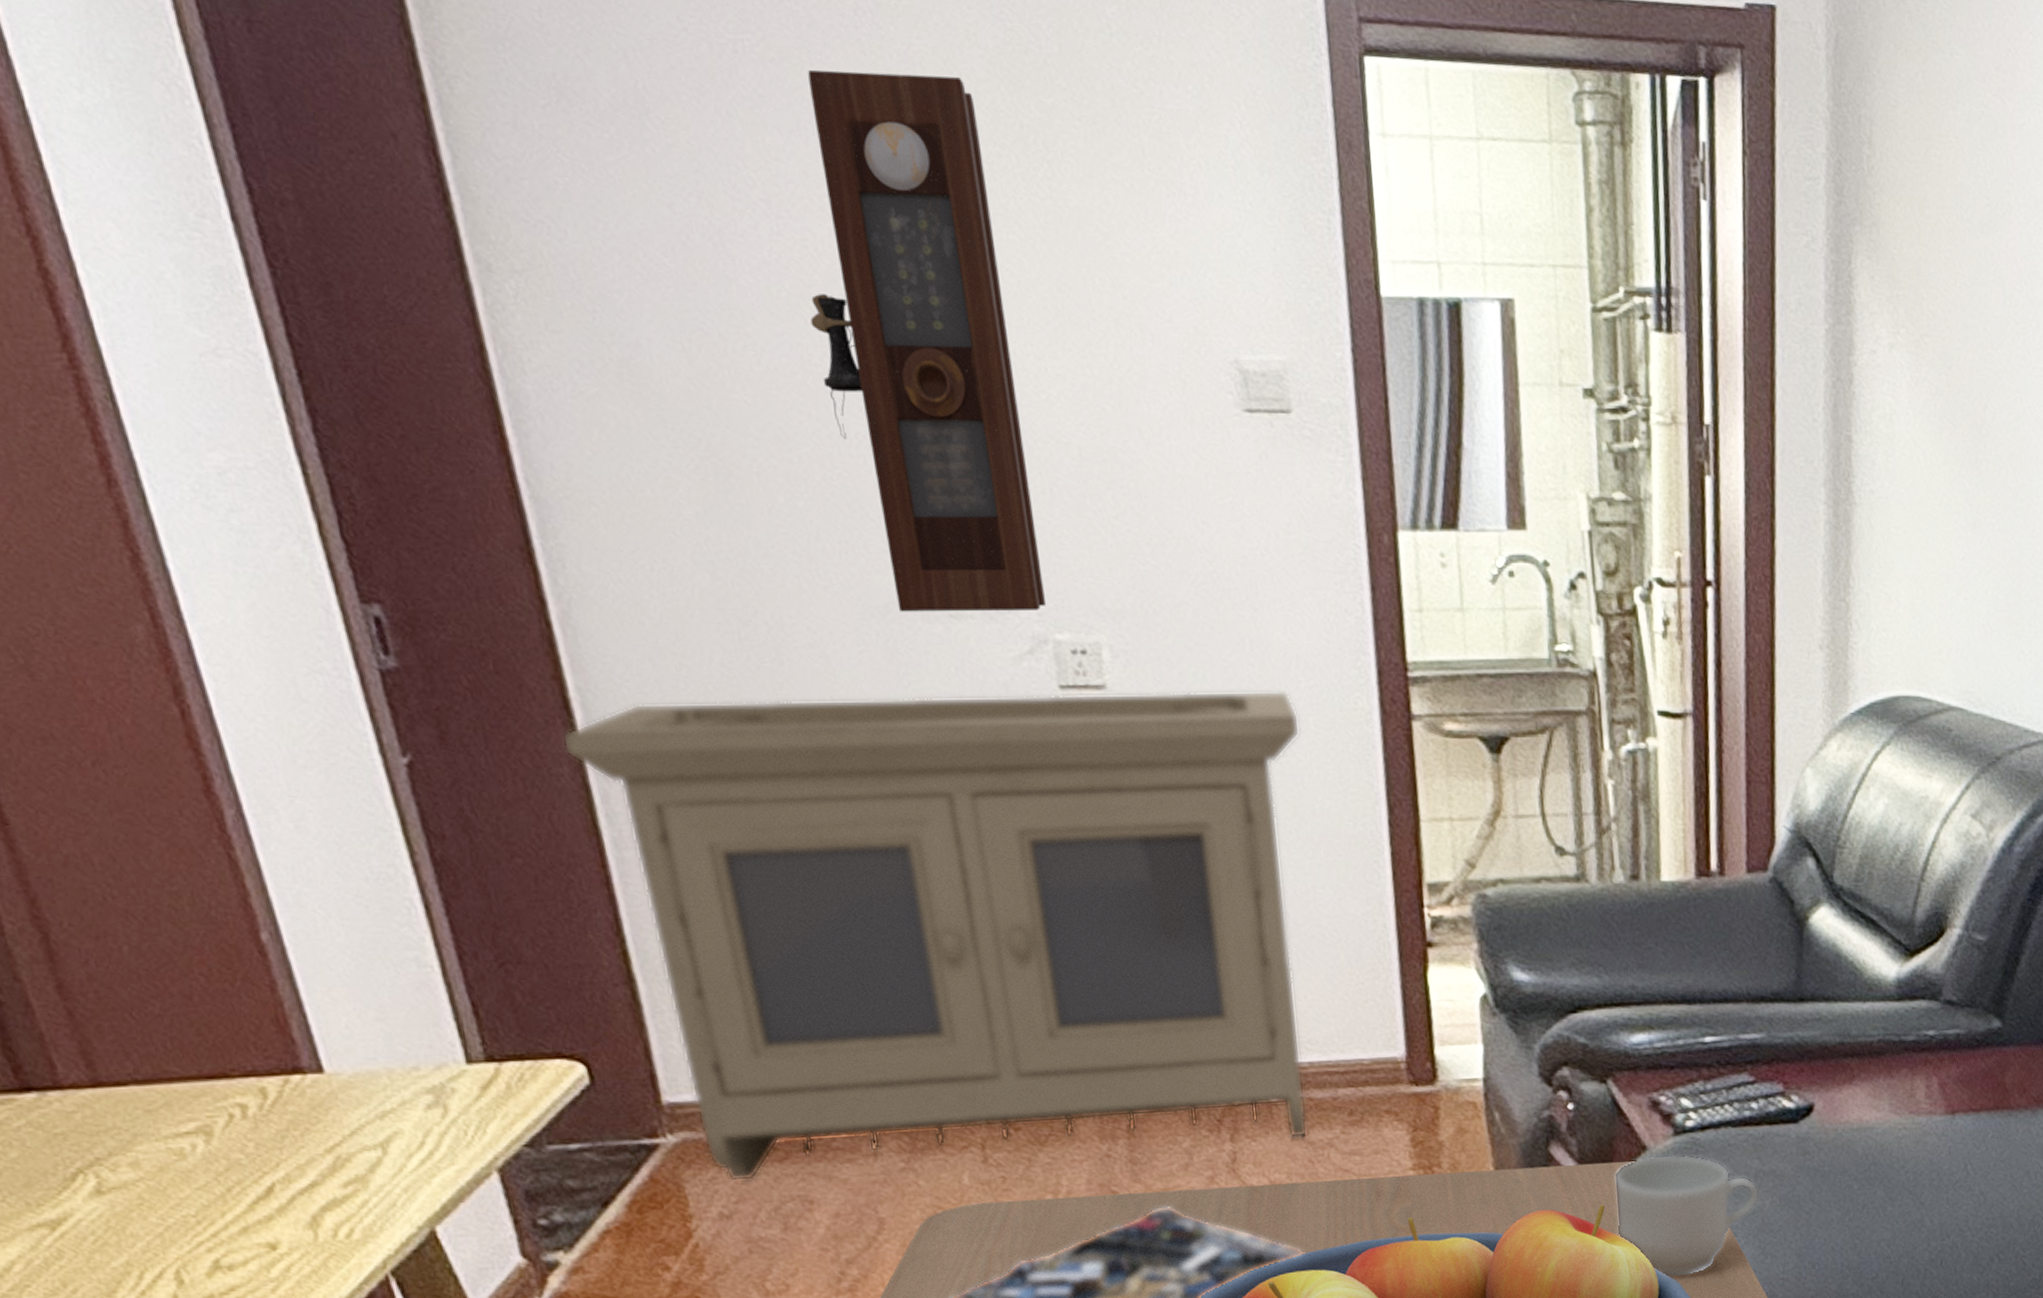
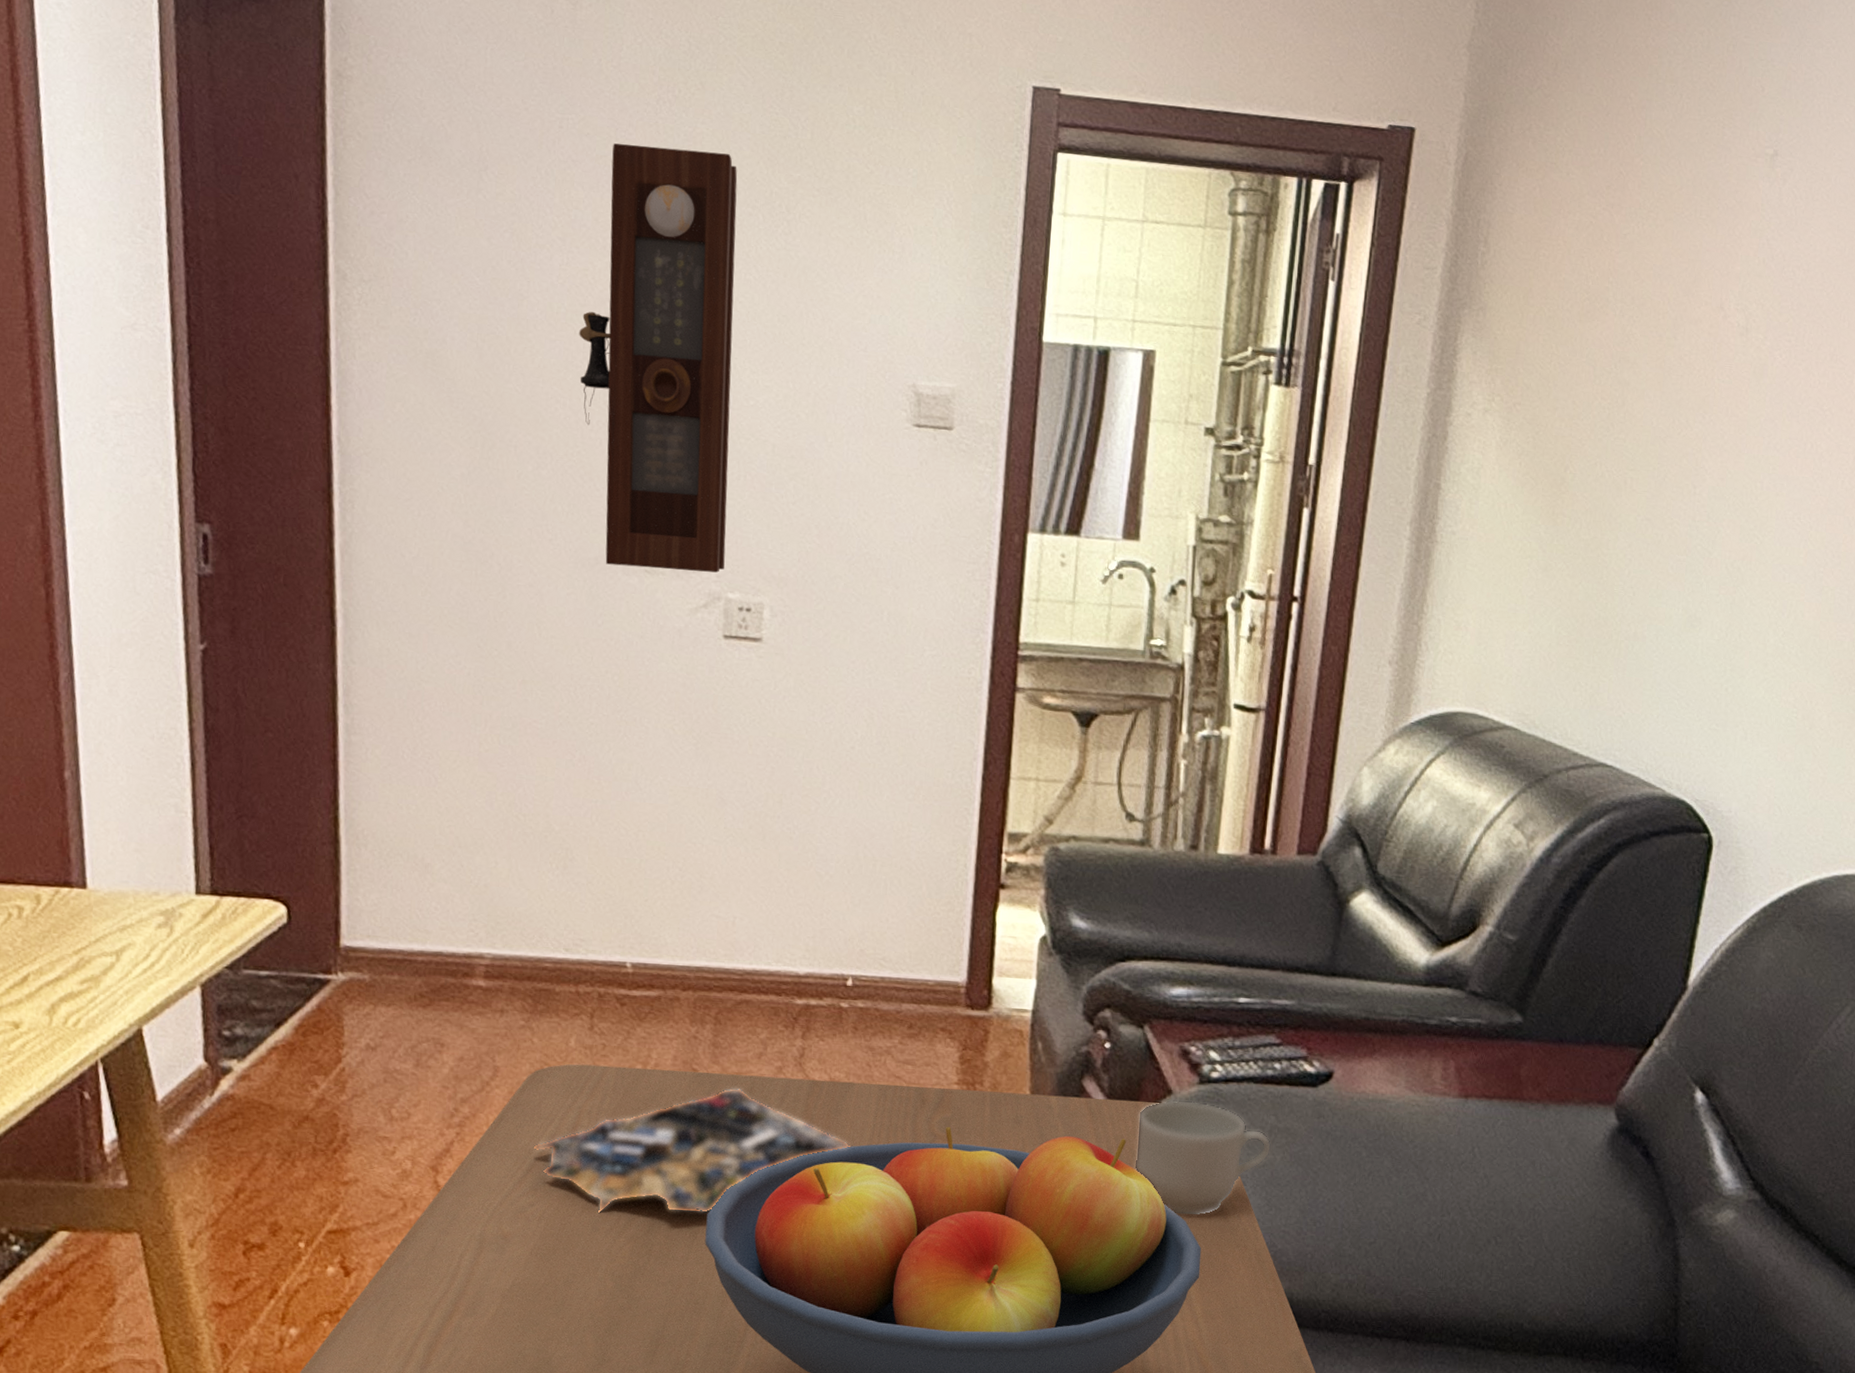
storage cabinet: present [562,690,1308,1182] -> none [323,619,920,1043]

